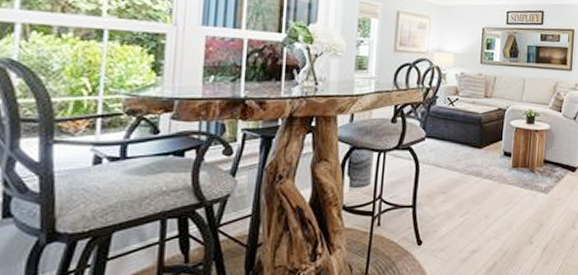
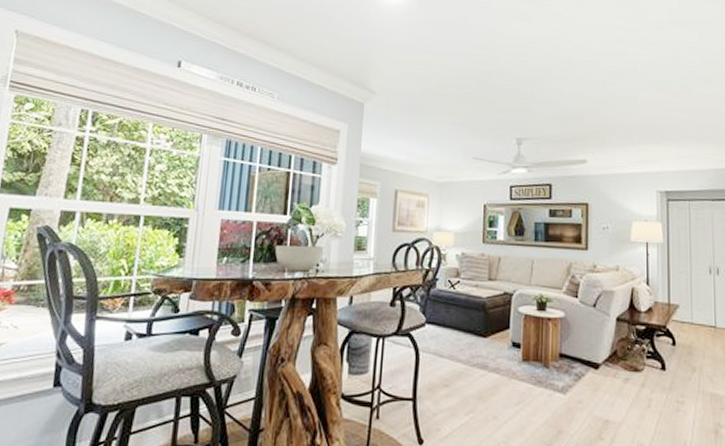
bowl: none [269,63,323,91] -> present [274,244,324,272]

